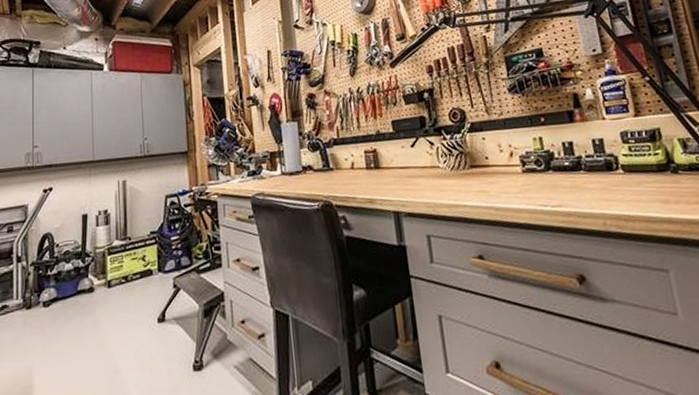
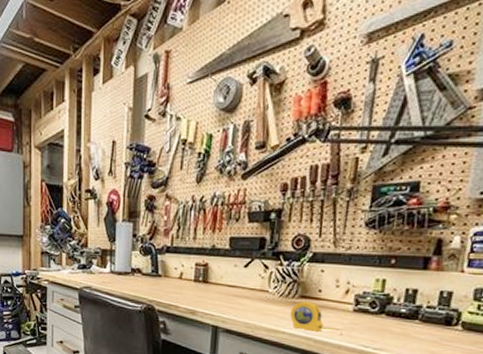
tape measure: none [465,169,519,201] -> present [290,301,342,337]

